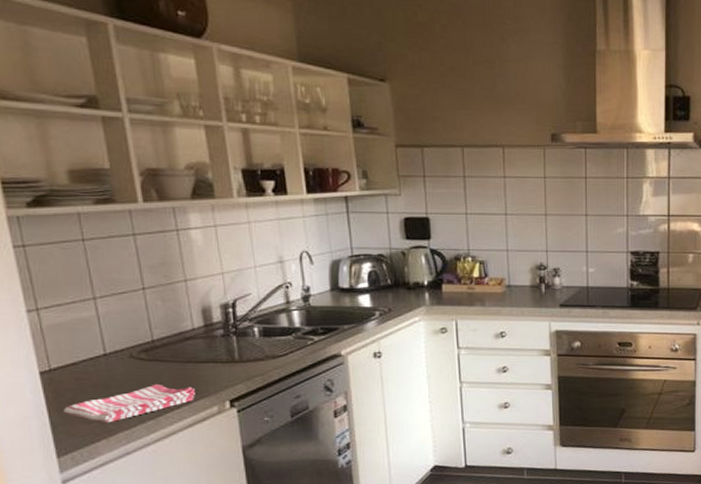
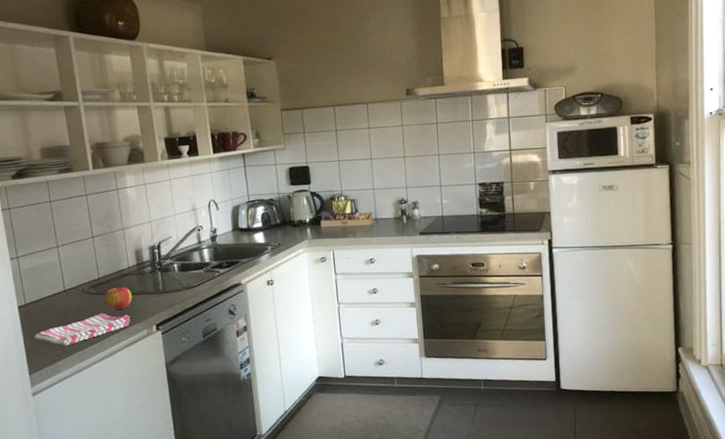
apple: none [161,352,198,380] -> present [105,287,132,310]

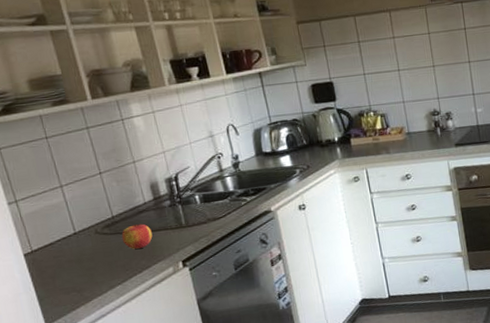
dish towel: present [34,313,130,345] -> none [46,253,153,291]

